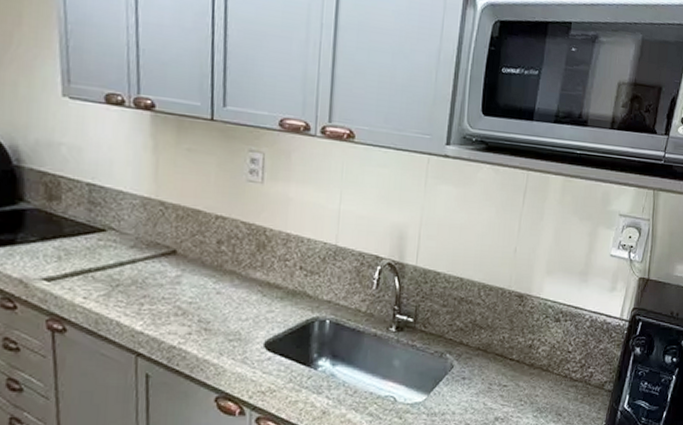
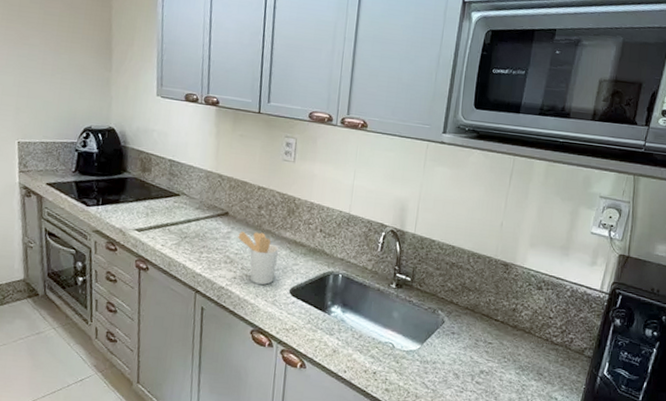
utensil holder: none [190,273,247,339] -> present [237,230,278,285]

